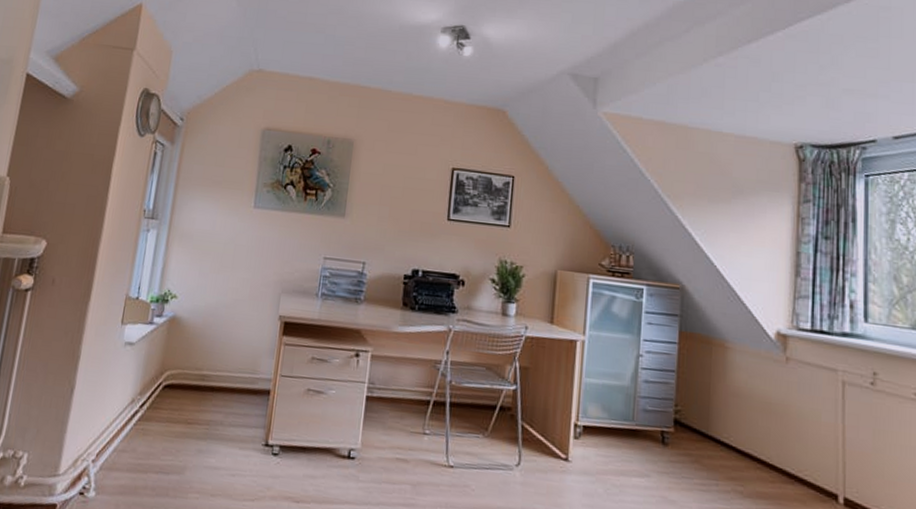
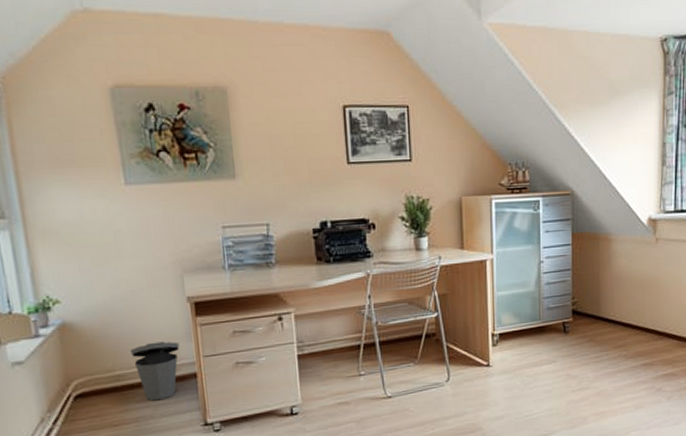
trash can: none [220,350,262,409] -> present [130,341,180,401]

